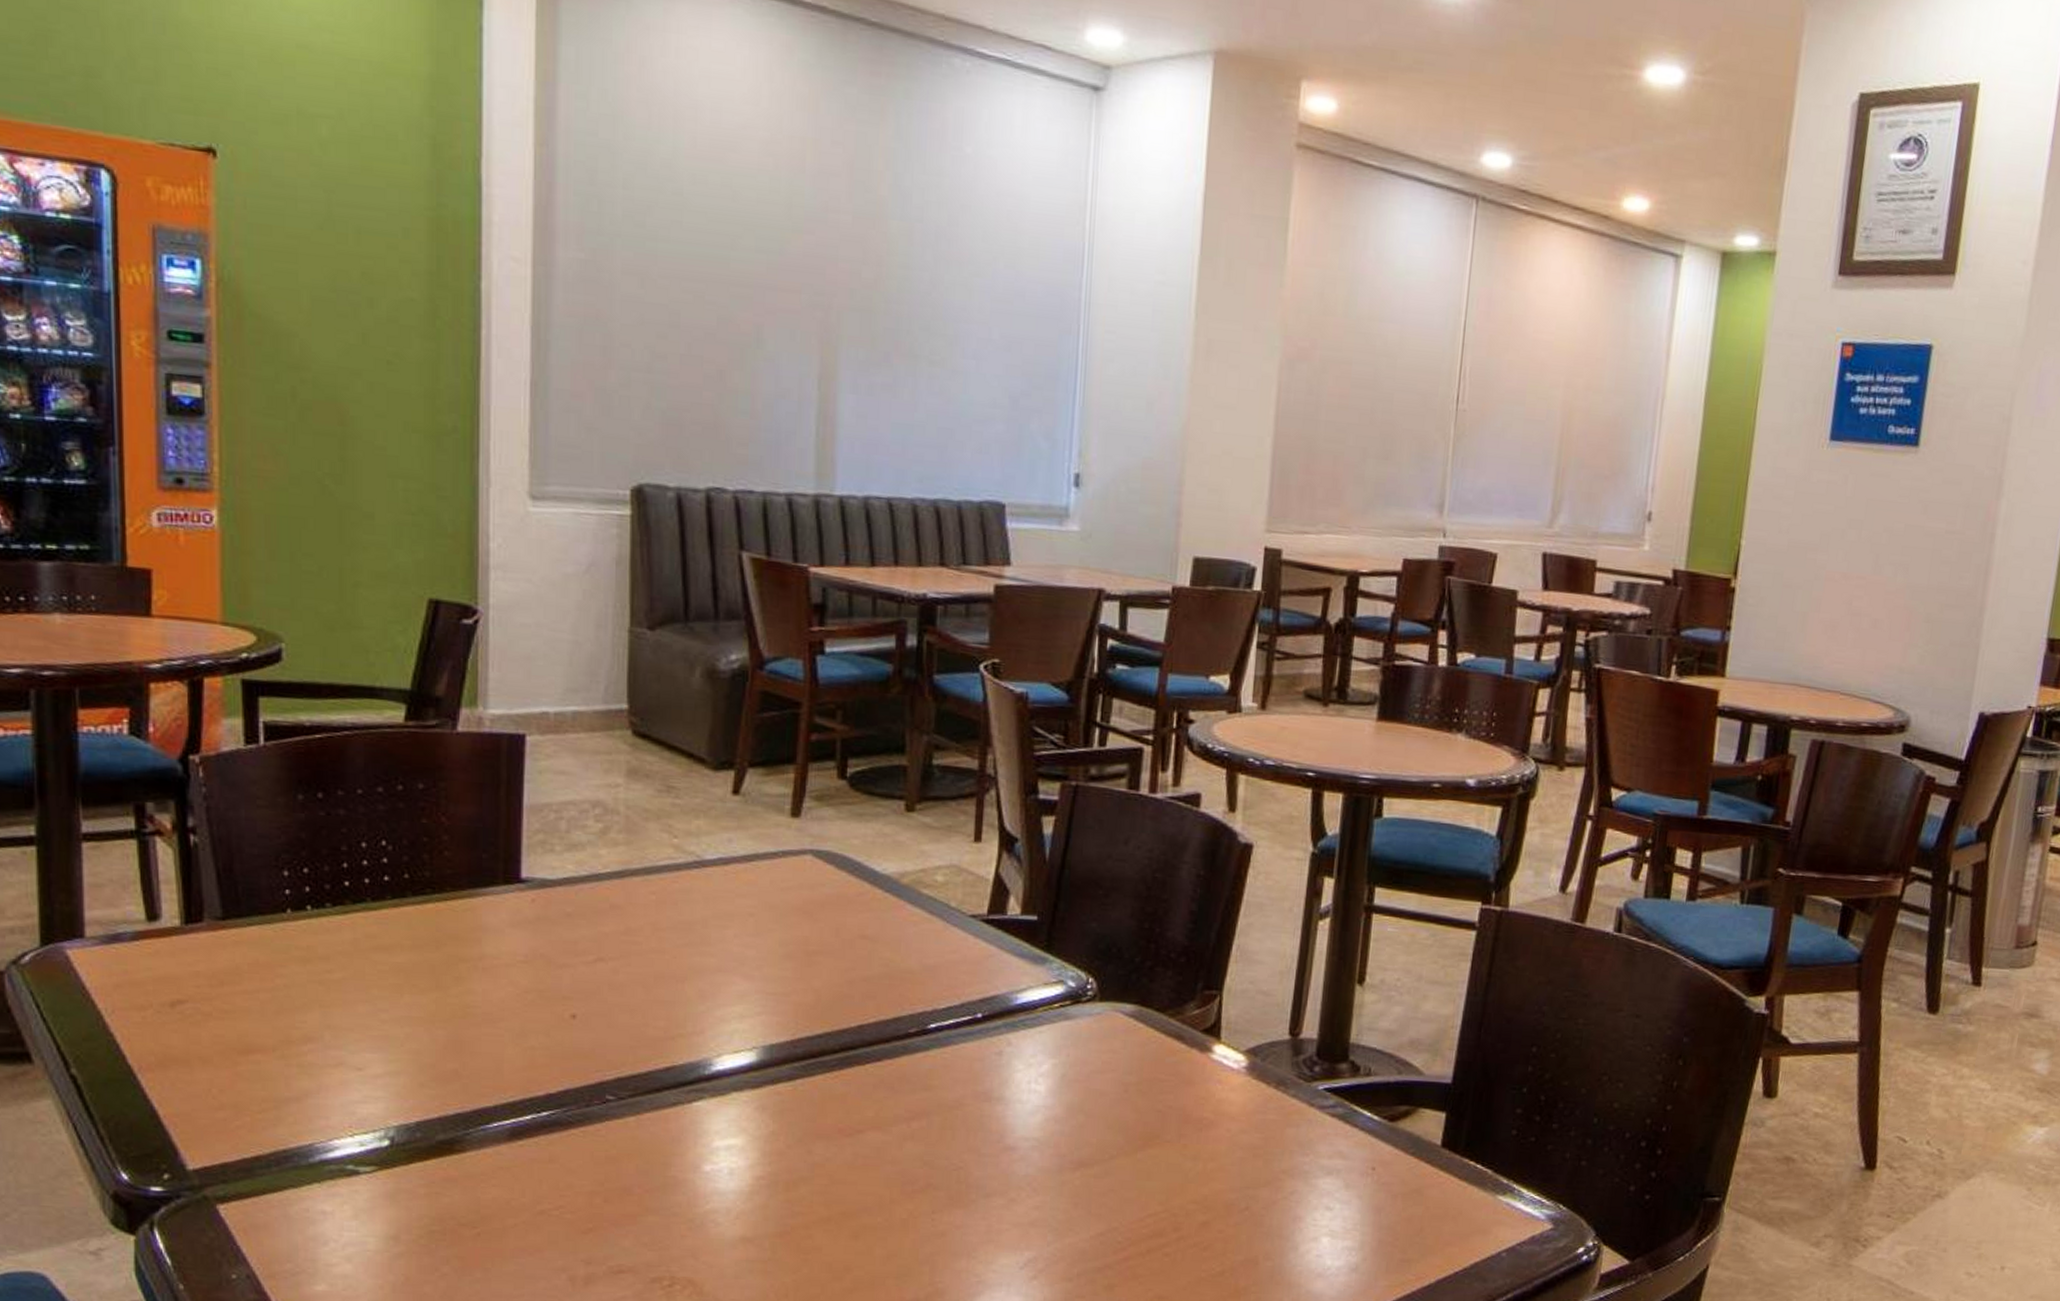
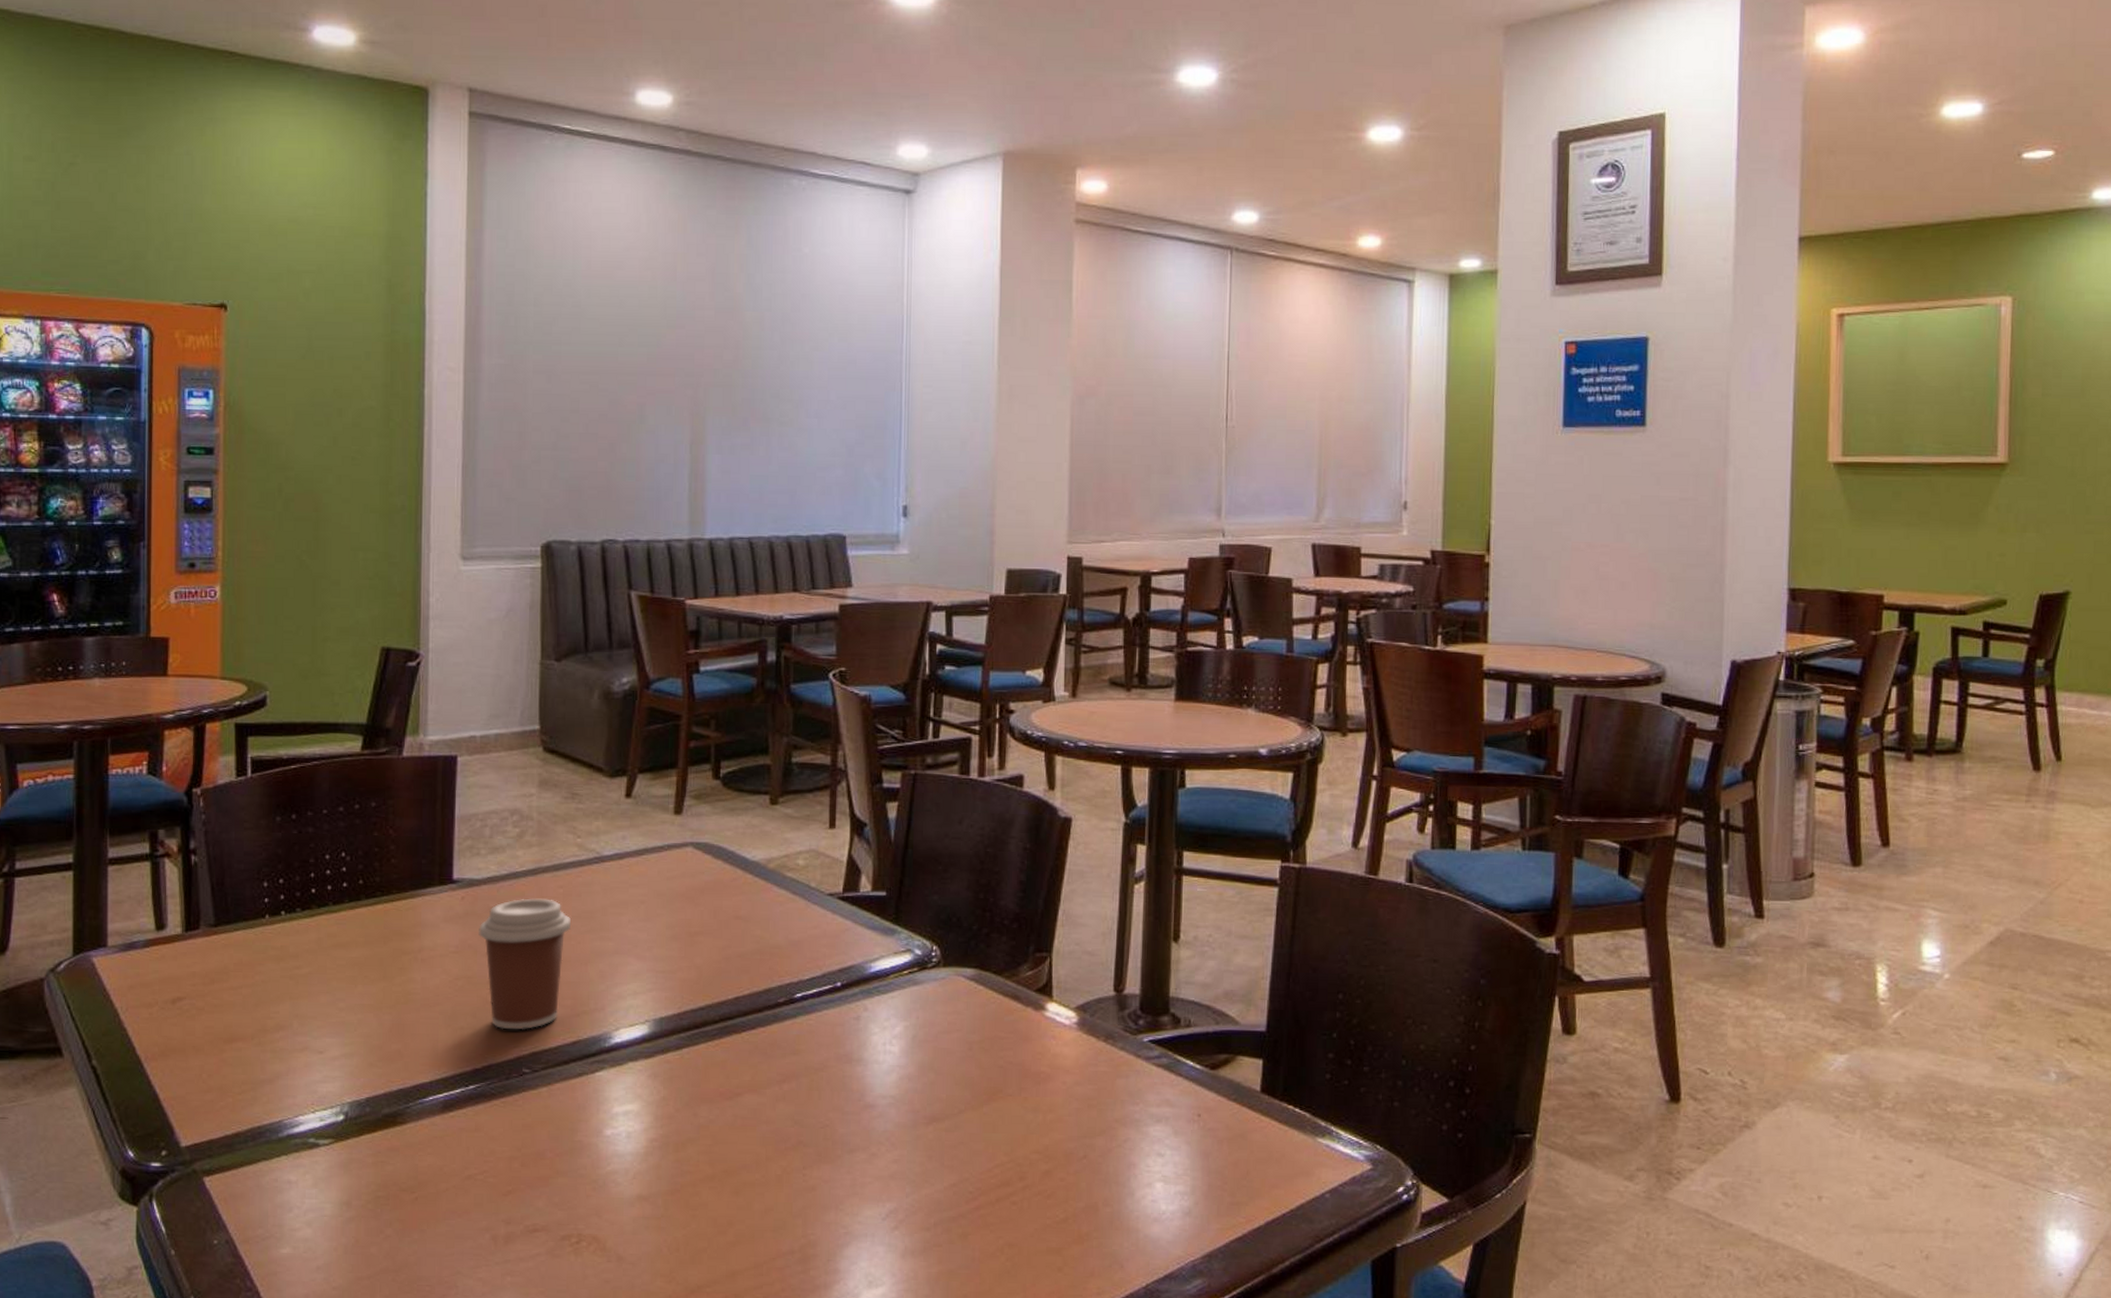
coffee cup: none [553,904,666,1052] -> present [479,898,572,1030]

